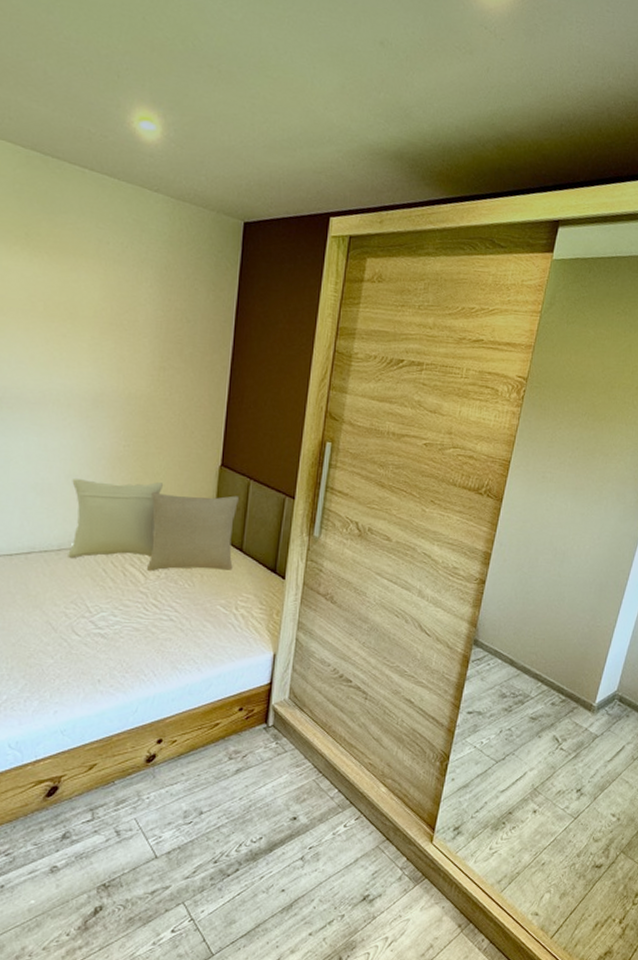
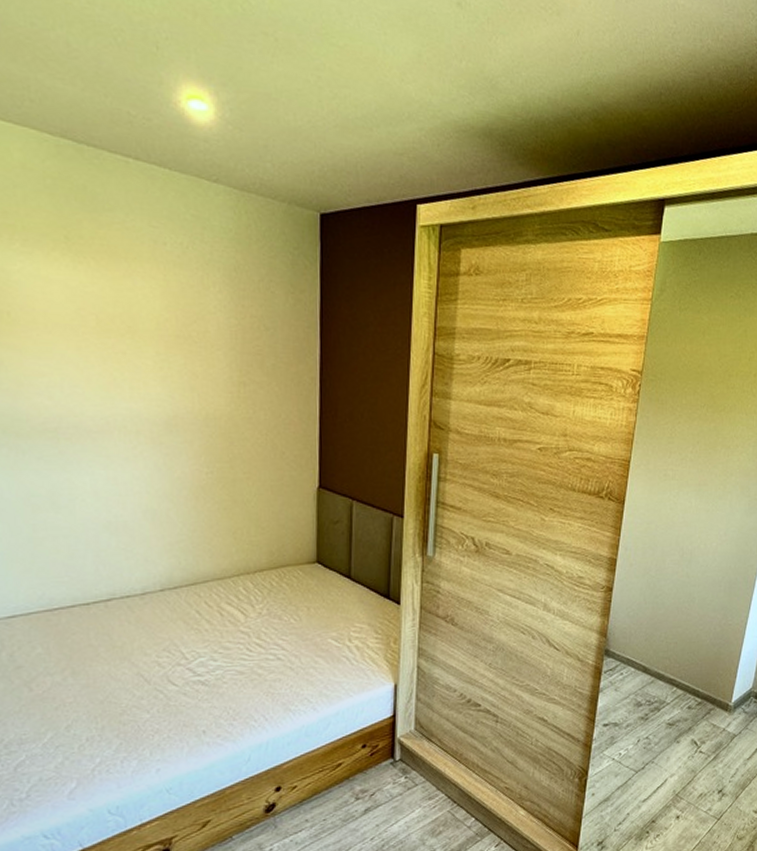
pillow: present [68,479,163,559] -> none [150,511,255,602]
pillow: present [146,492,240,571] -> none [244,519,343,608]

